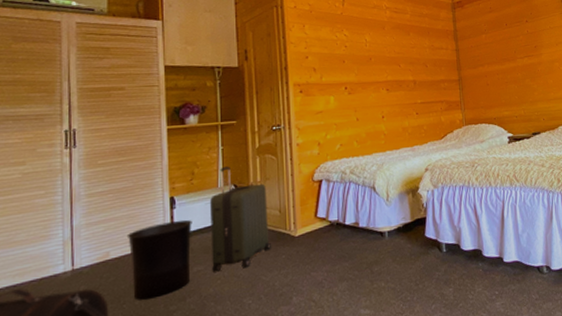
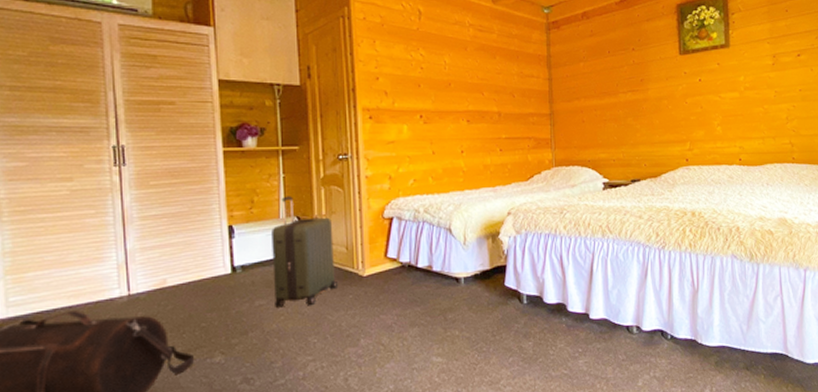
waste bin: present [126,219,192,300] -> none [183,250,253,331]

